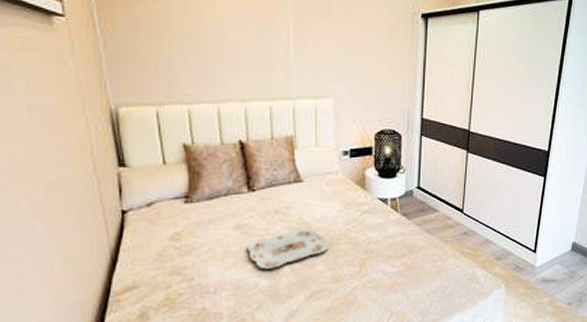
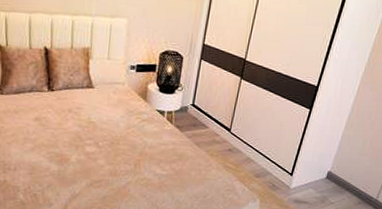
serving tray: present [247,228,329,269] -> none [43,127,111,157]

